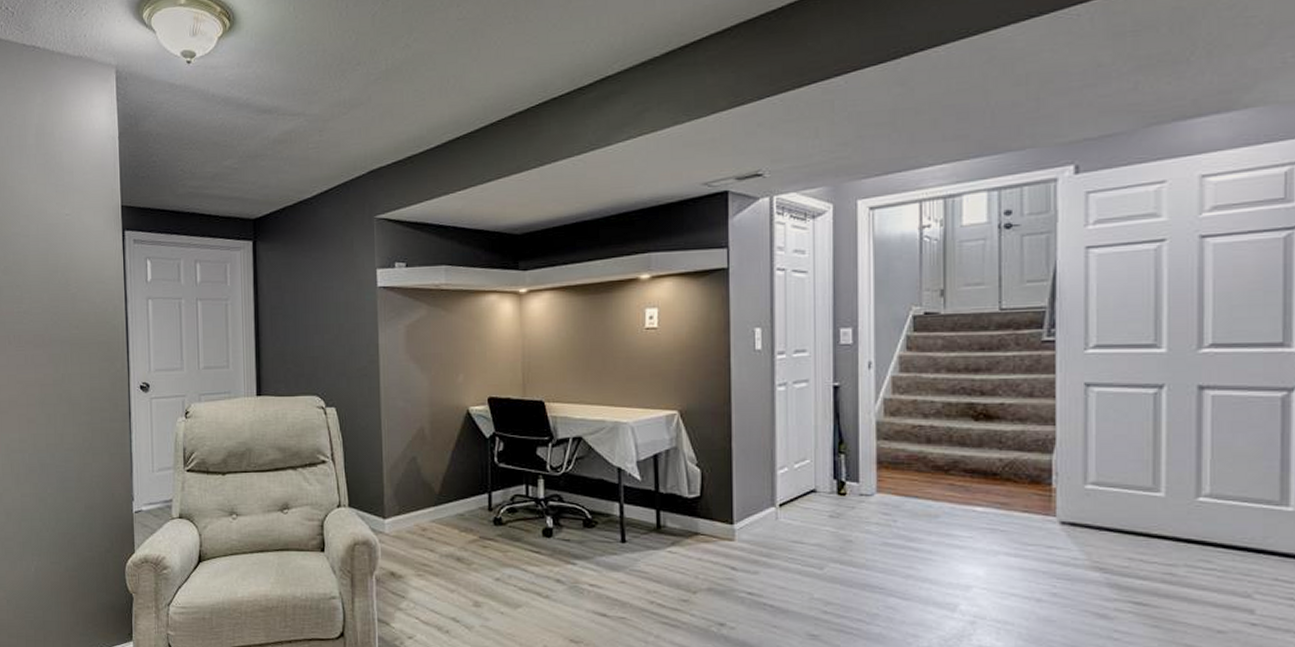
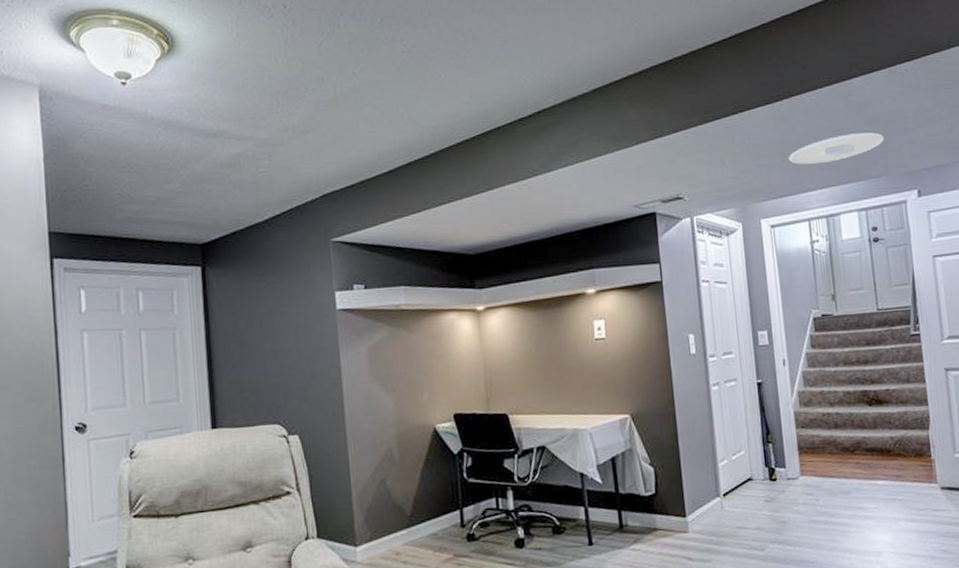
recessed light: none [901,94,1034,136] -> present [788,132,884,165]

